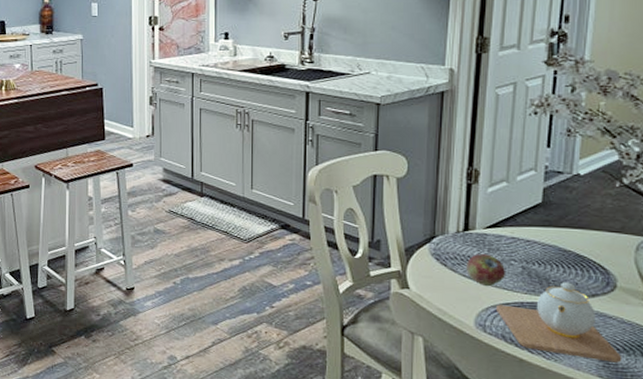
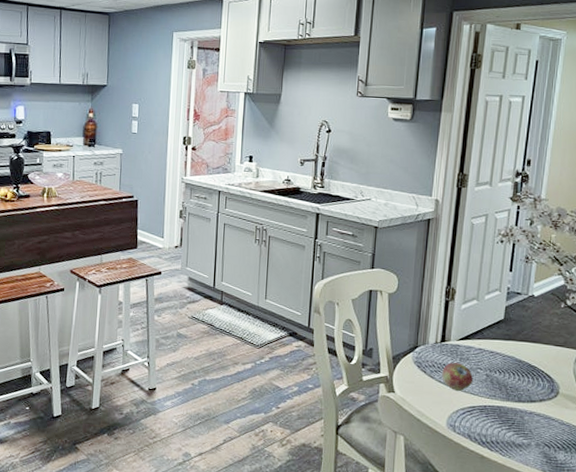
teapot: present [497,282,621,363] -> none [464,388,560,459]

